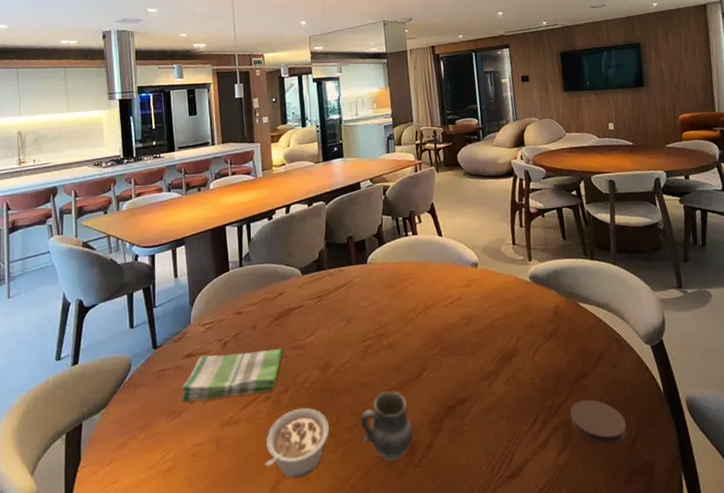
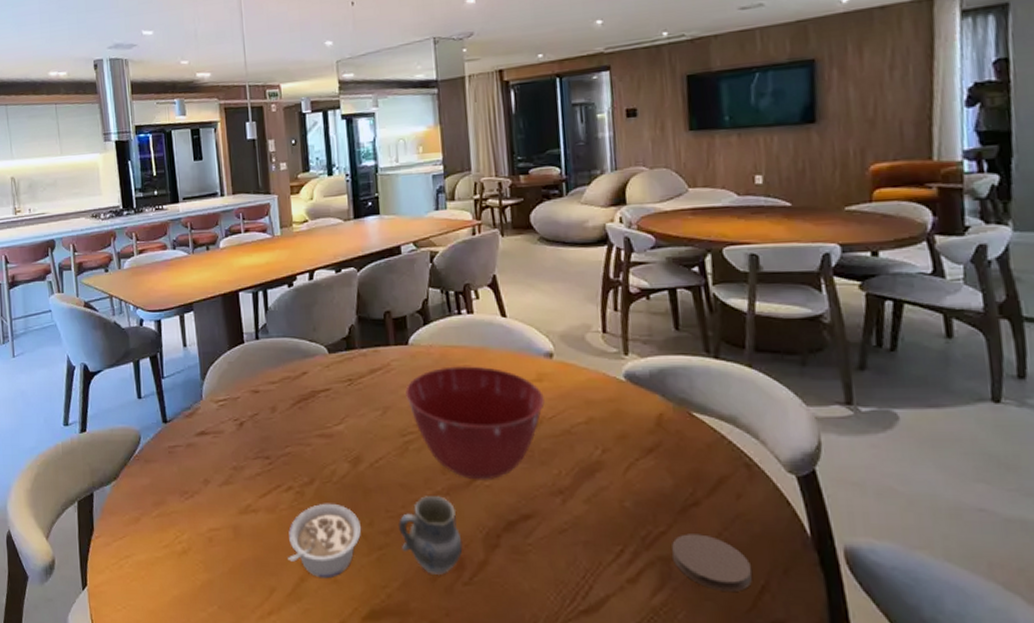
dish towel: present [181,348,284,402] -> none [194,434,308,483]
mixing bowl: none [365,277,473,374] -> present [405,366,545,480]

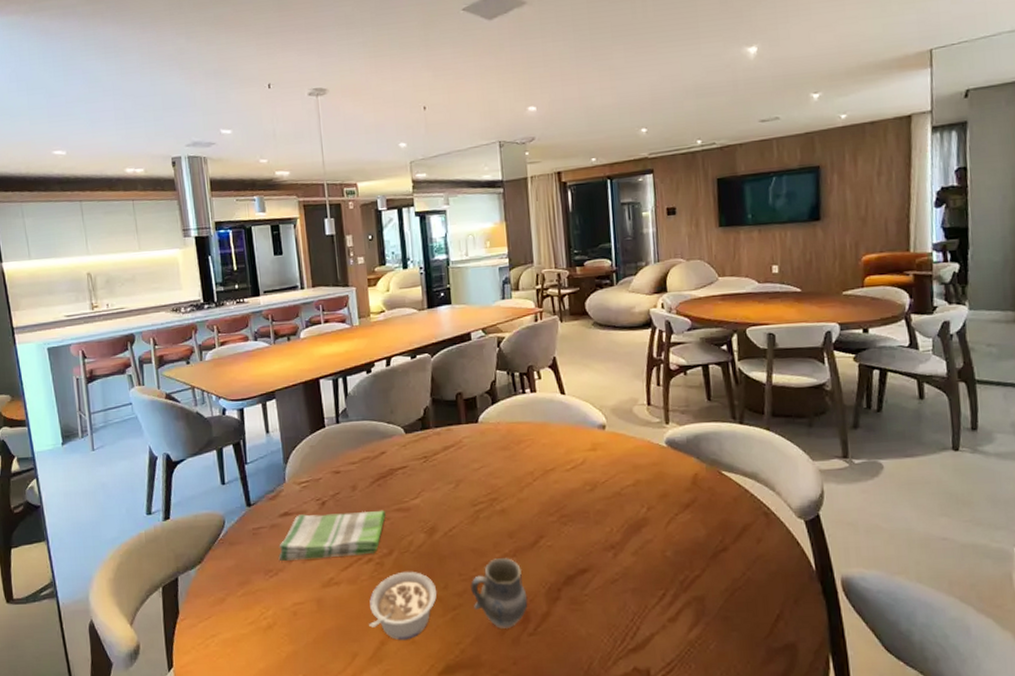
dish towel: none [194,434,308,483] -> present [278,510,386,561]
mixing bowl: present [405,366,545,480] -> none [476,439,598,542]
coaster: present [672,534,753,592] -> none [705,575,770,622]

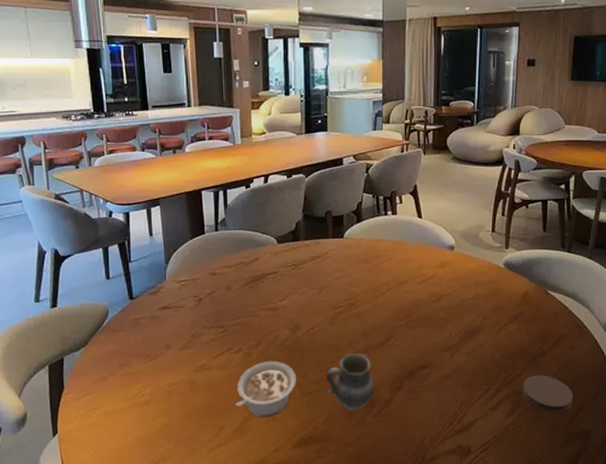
dish towel: present [278,510,386,561] -> none [157,308,256,347]
coaster: none [705,575,770,622] -> present [523,375,574,412]

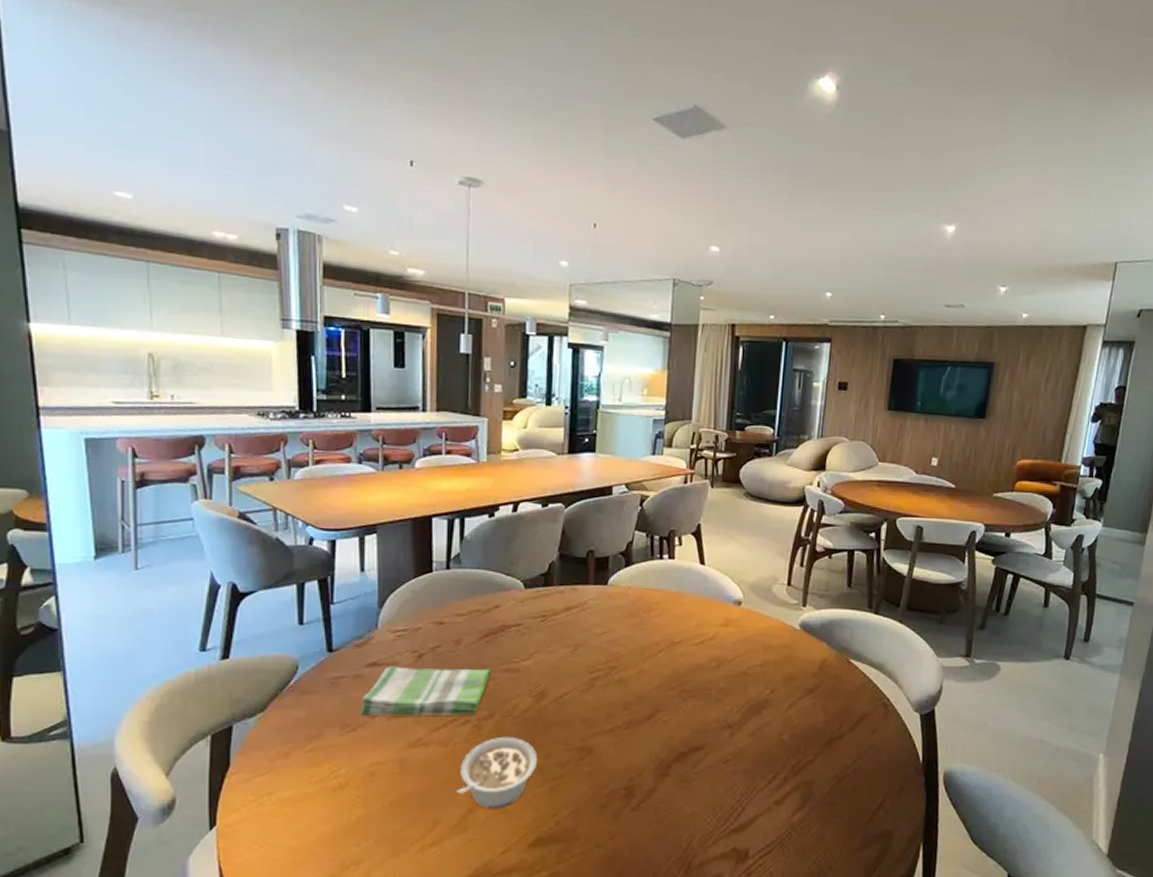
dish towel: none [157,308,256,347] -> present [359,666,492,716]
cup: present [326,353,374,411] -> none [575,730,635,802]
coaster: present [523,375,574,412] -> none [815,762,875,809]

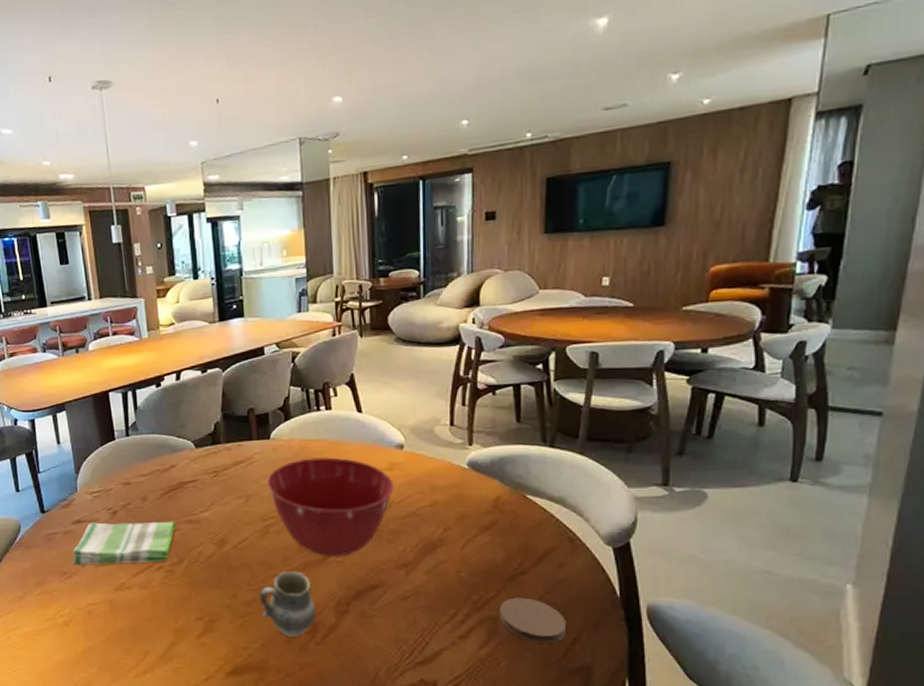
legume: present [457,736,538,809] -> none [160,579,227,643]
cup: none [575,730,635,802] -> present [259,571,316,637]
mixing bowl: none [598,608,728,716] -> present [267,457,394,557]
coaster: none [815,762,875,809] -> present [500,597,567,643]

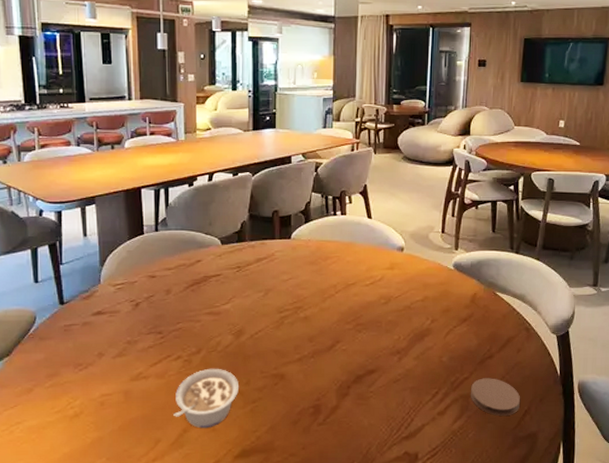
dish towel: present [72,521,176,565] -> none [89,313,198,356]
legume: none [160,579,227,643] -> present [173,368,240,429]
cup: present [259,571,316,637] -> none [271,359,320,419]
mixing bowl: present [267,457,394,557] -> none [285,257,394,346]

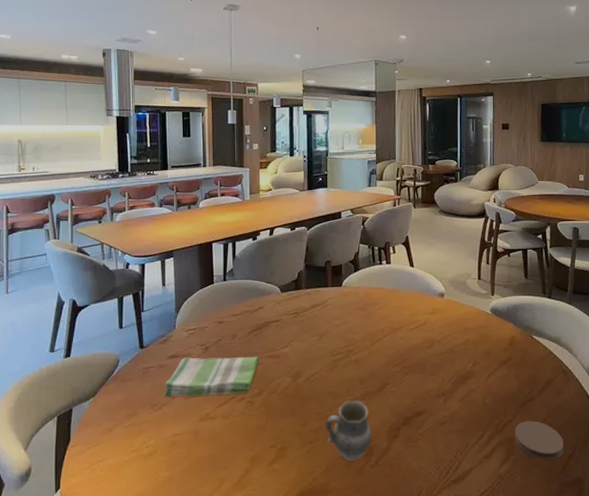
dish towel: none [89,313,198,356] -> present [163,356,260,397]
legume: present [173,368,240,429] -> none [237,409,297,469]
cup: none [271,359,320,419] -> present [326,401,372,461]

